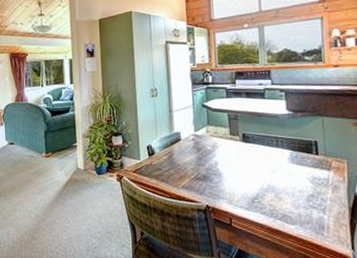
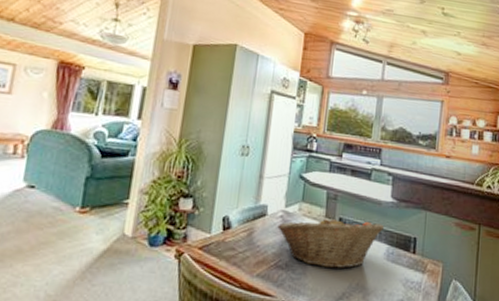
fruit basket: none [191,133,285,175] -> present [277,215,385,269]

